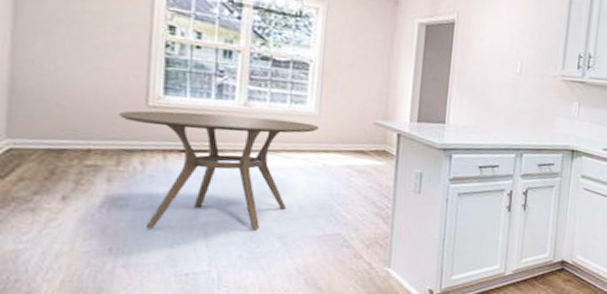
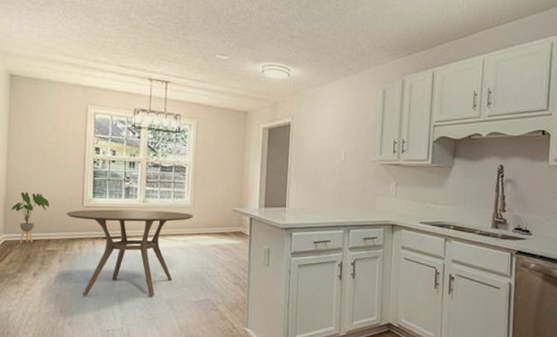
house plant: none [21,79,90,153] -> present [11,192,49,243]

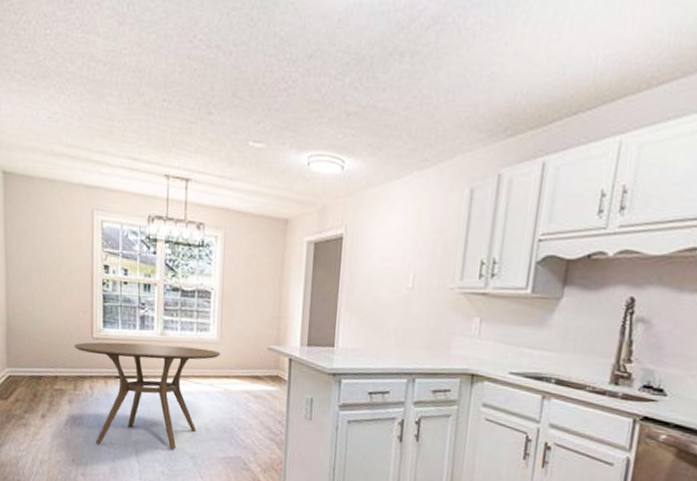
house plant: present [11,192,49,243] -> none [14,318,55,379]

